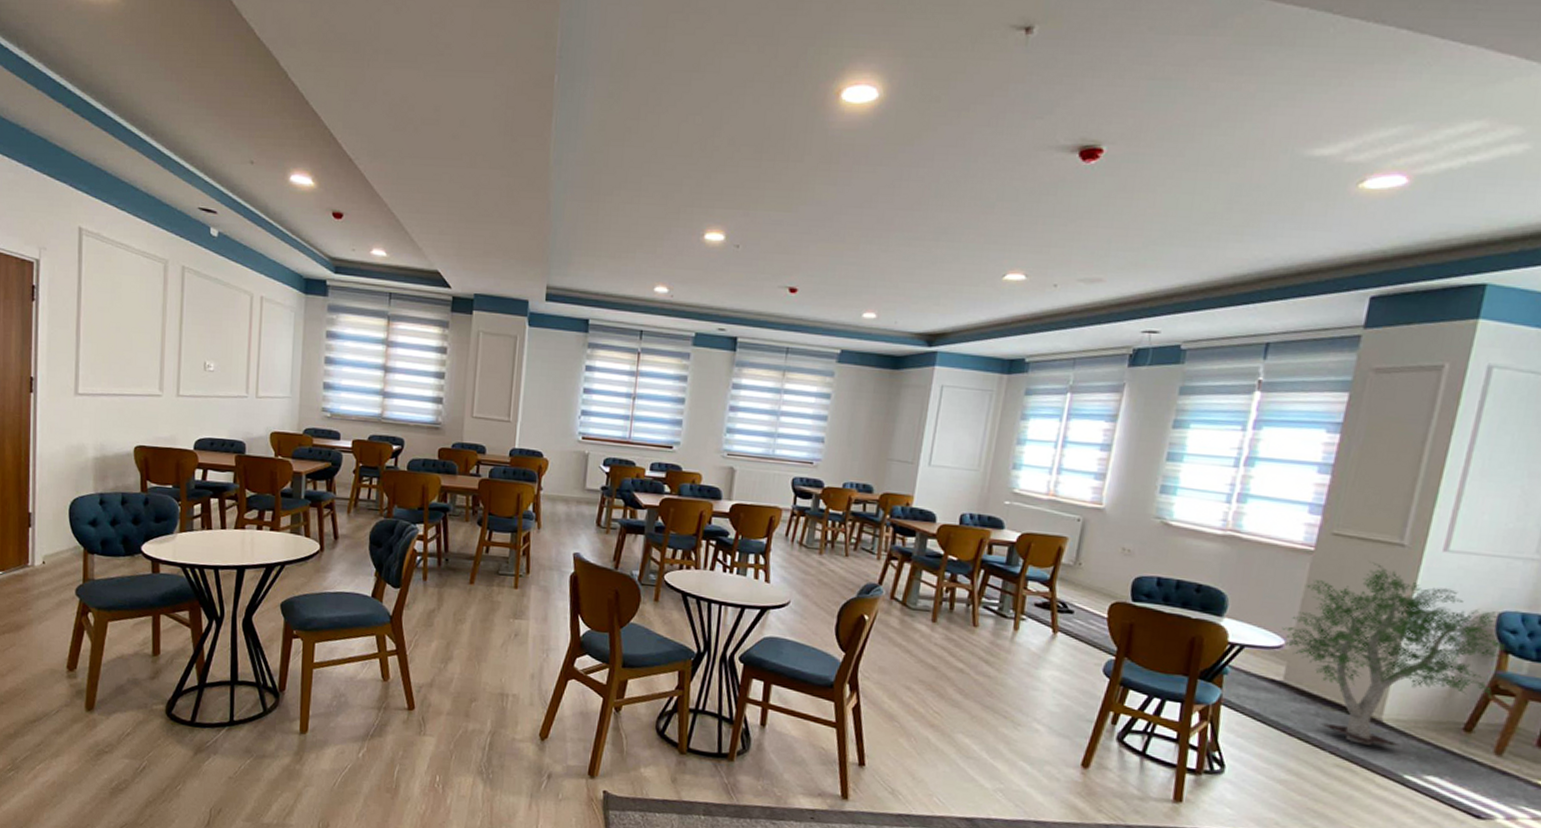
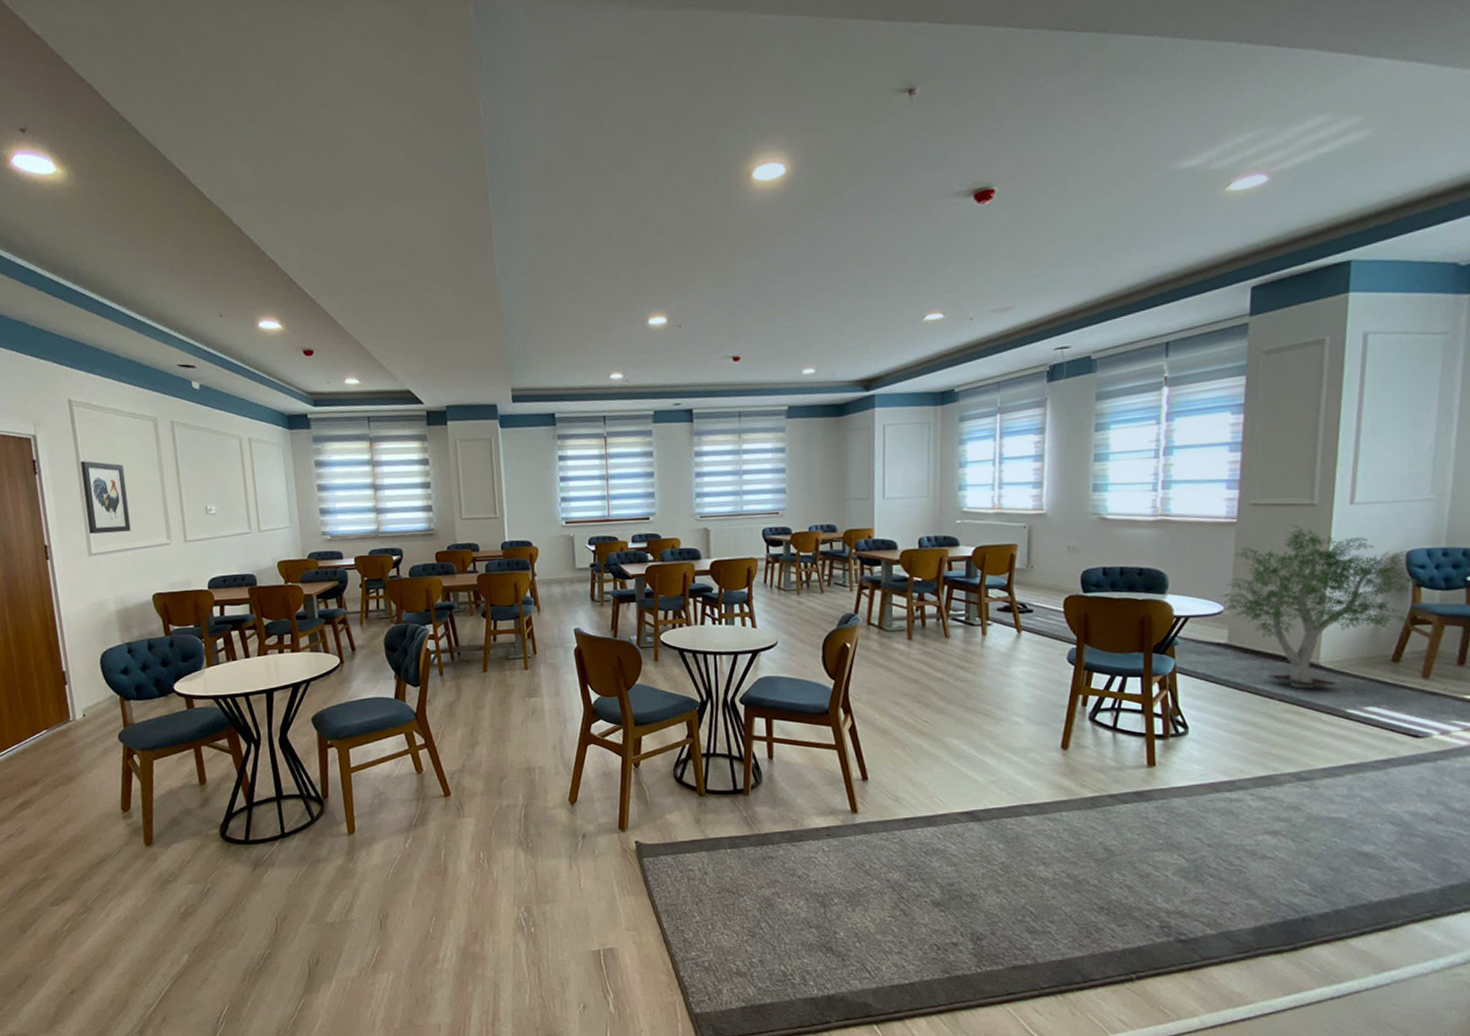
wall art: none [78,294,125,376] -> present [80,461,131,534]

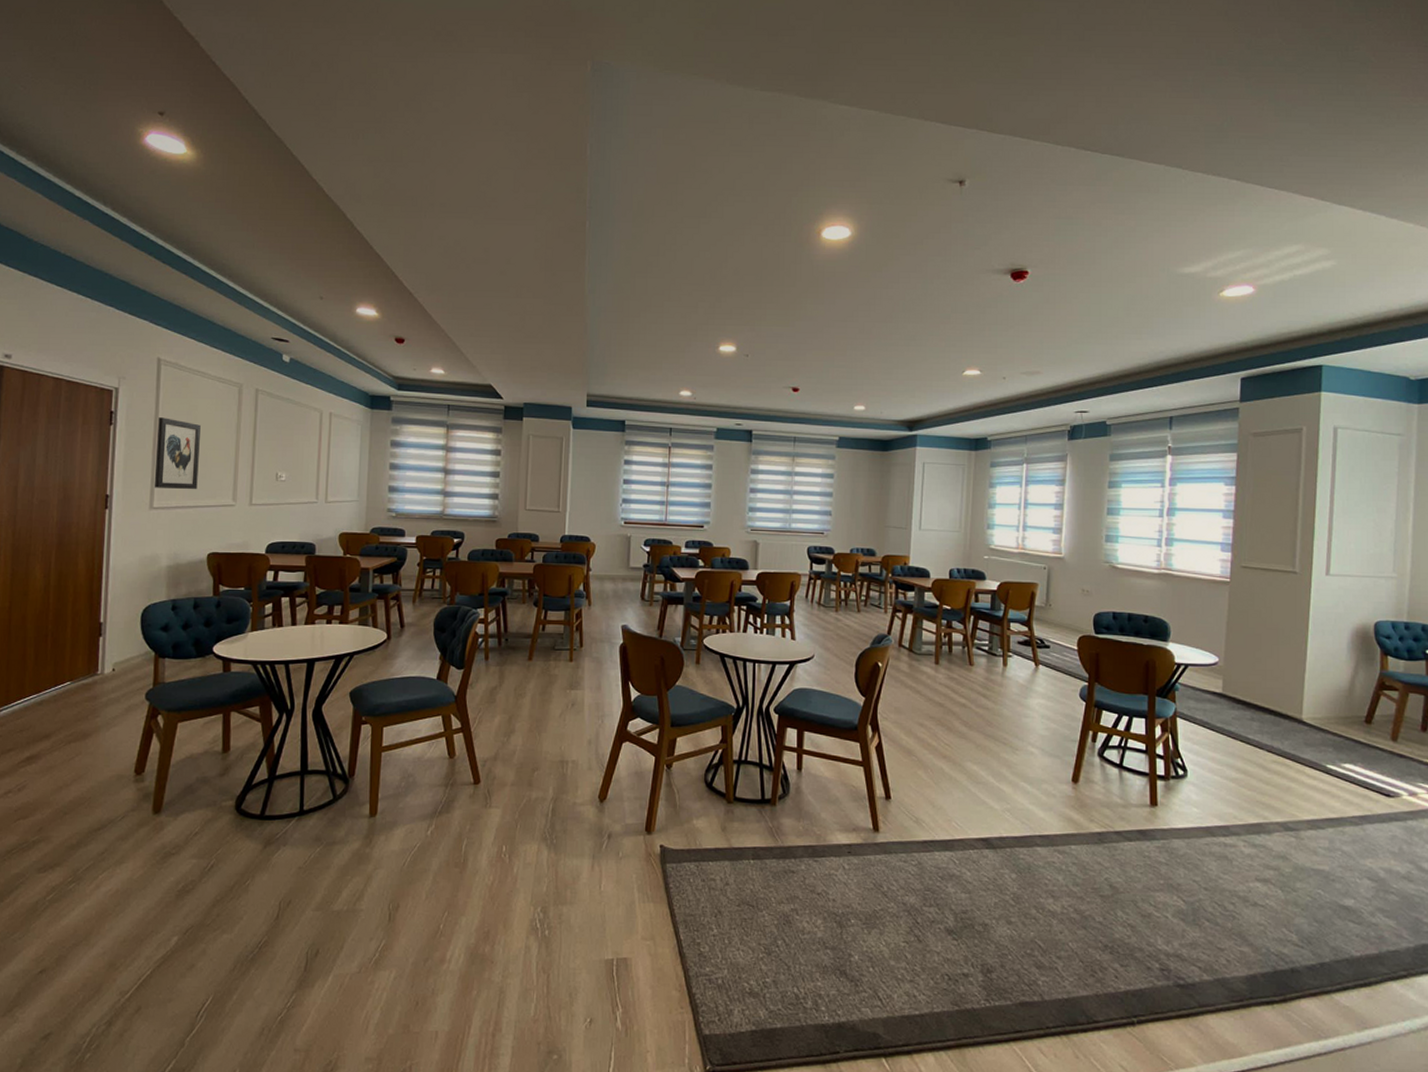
potted tree: present [1219,524,1422,689] -> none [1215,588,1389,742]

